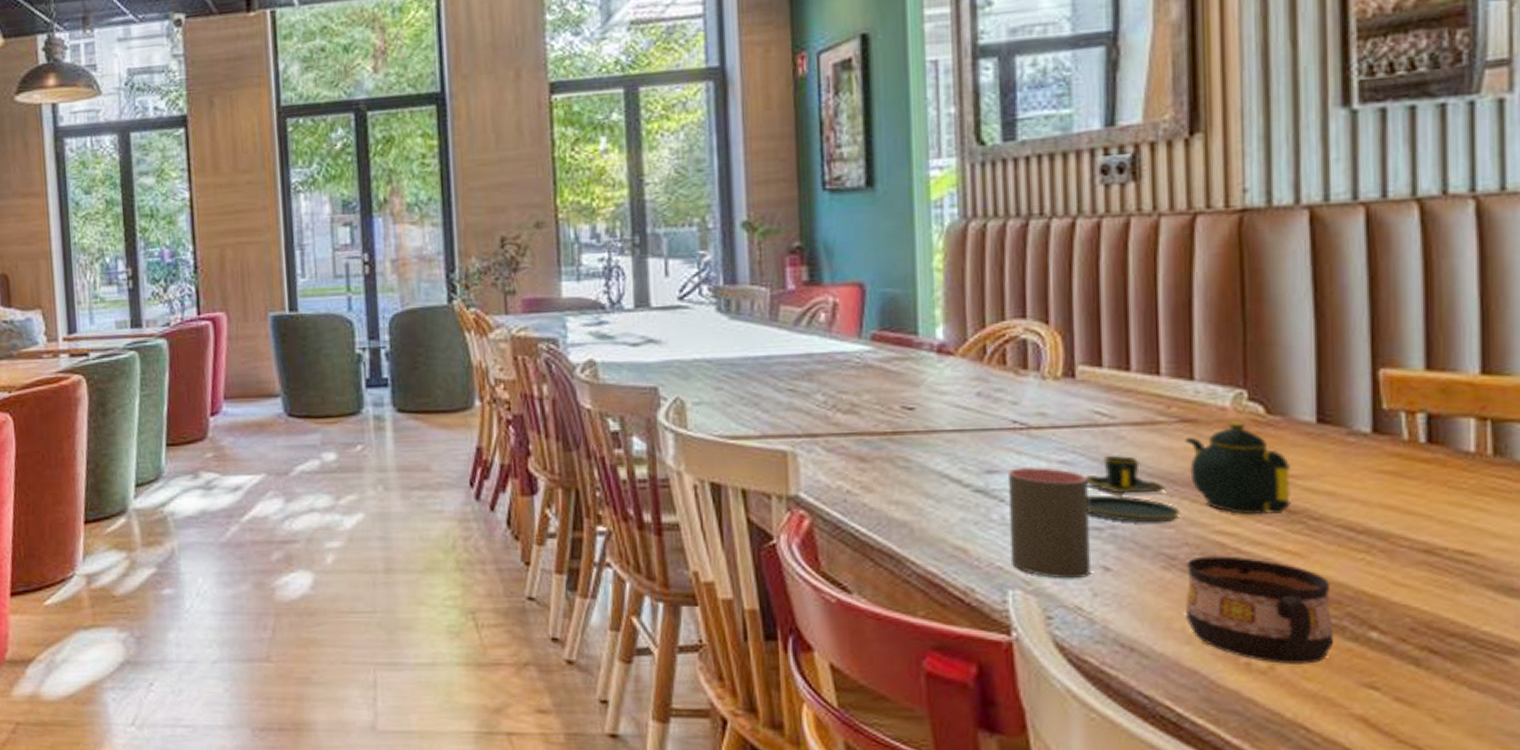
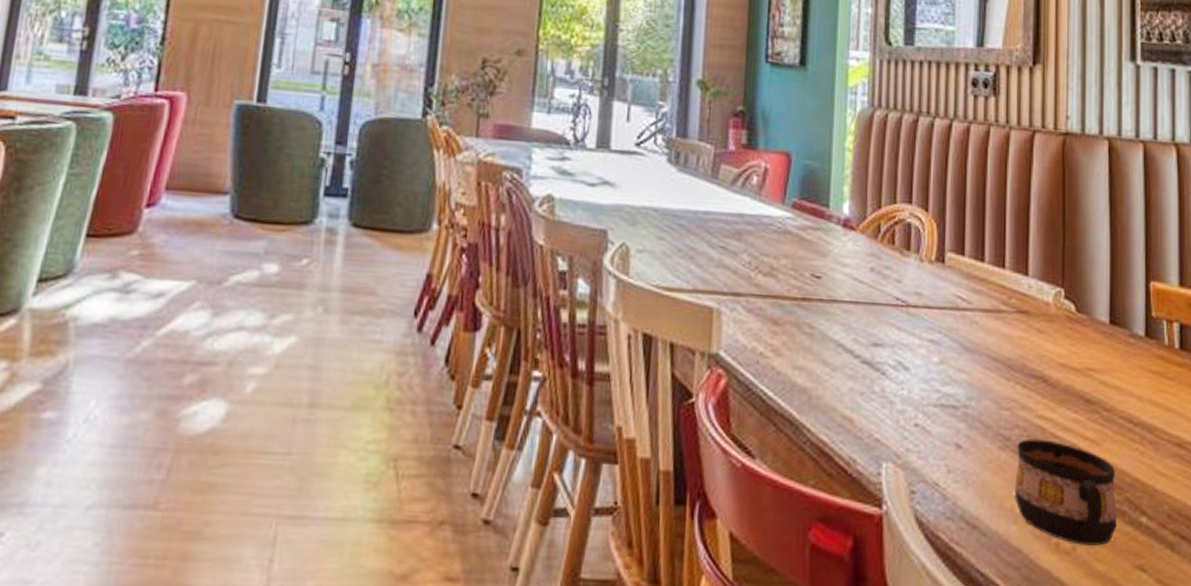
cup: present [1007,466,1092,579] -> none [886,342,949,455]
teapot: present [1086,422,1291,524] -> none [947,317,1091,405]

